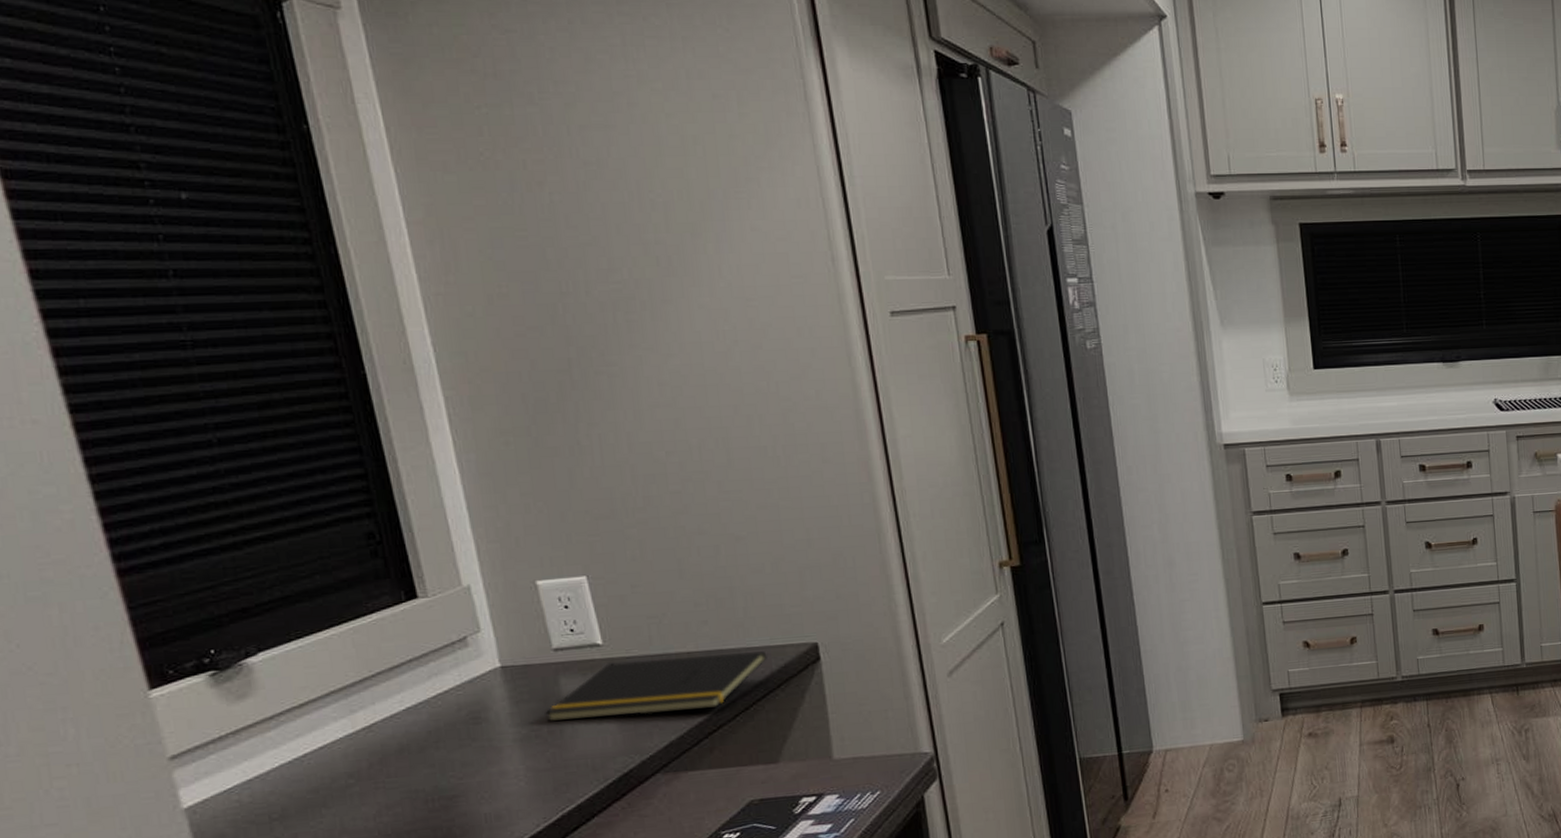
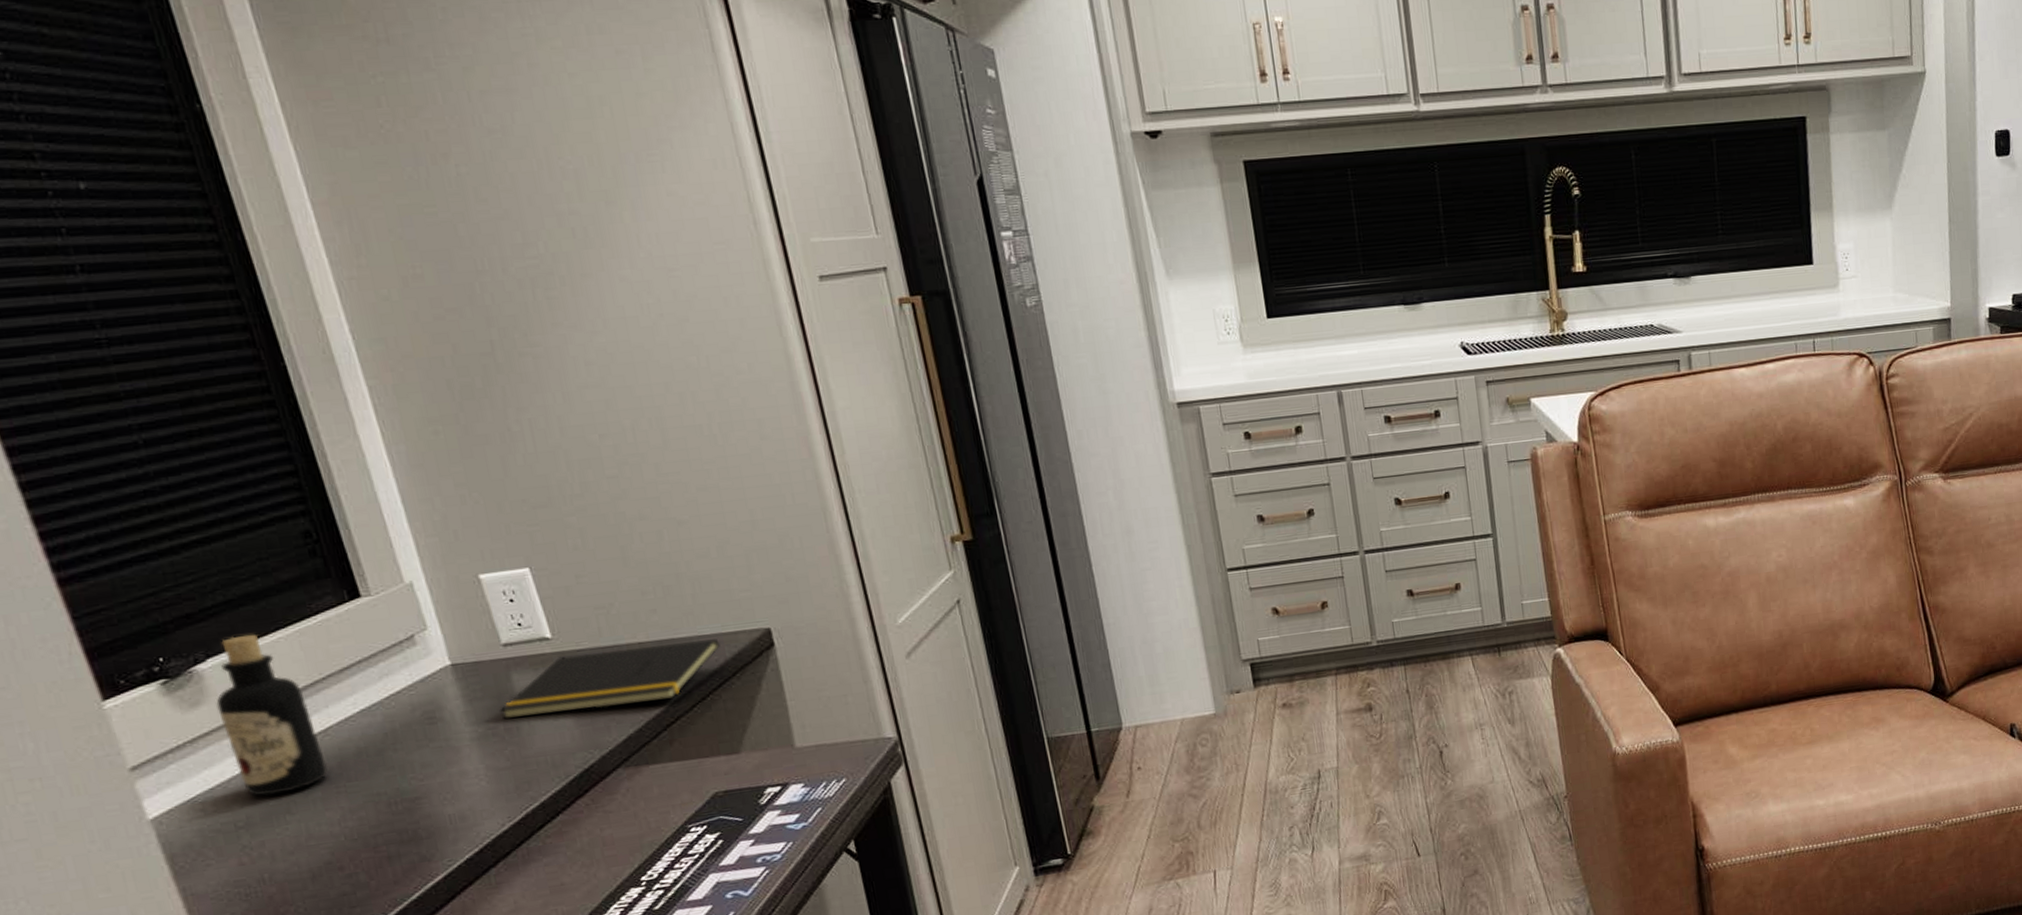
bottle: none [263,630,369,789] -> present [216,634,329,796]

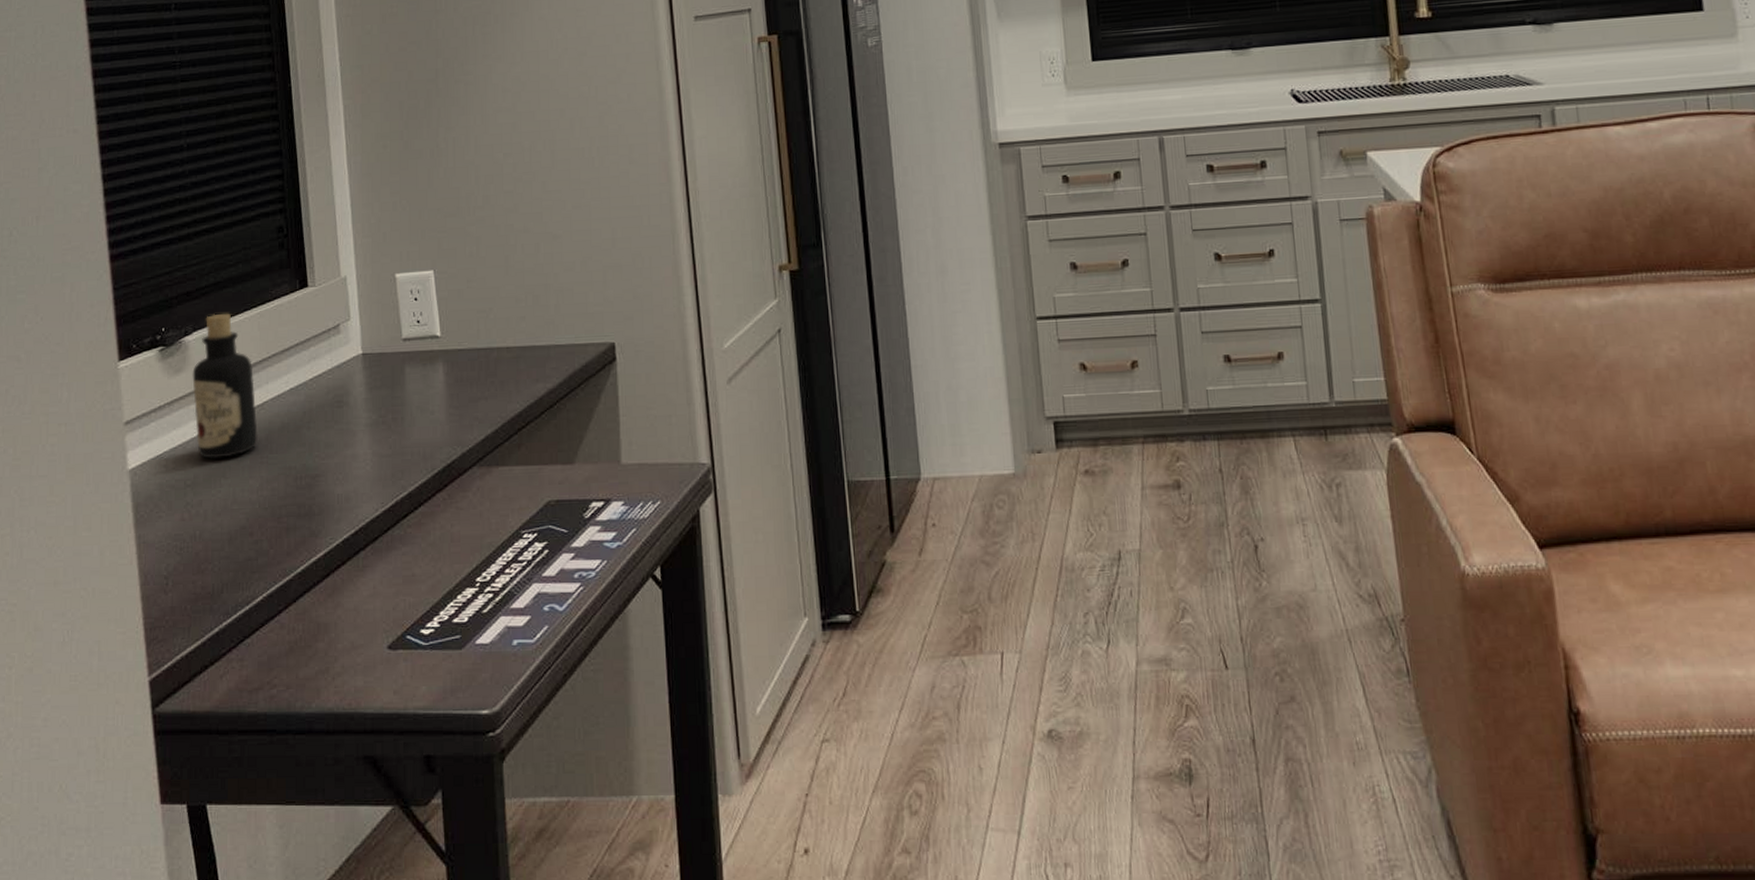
notepad: present [499,639,720,719] -> none [391,349,572,409]

